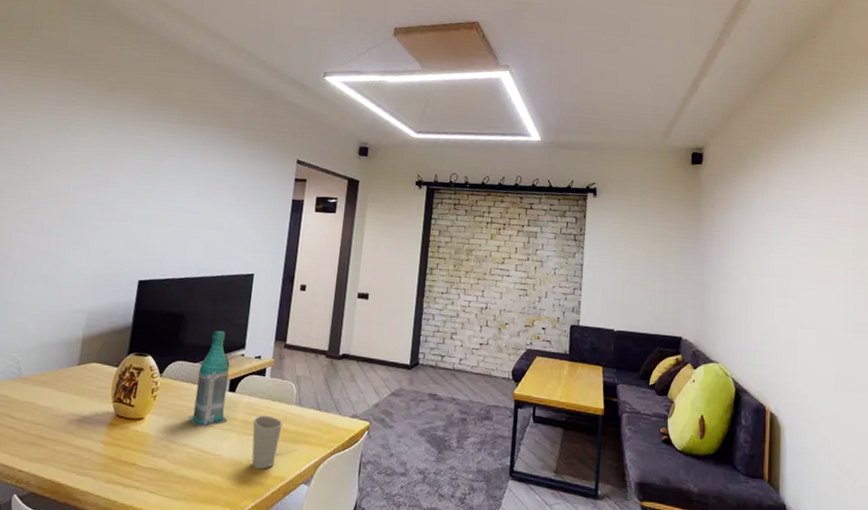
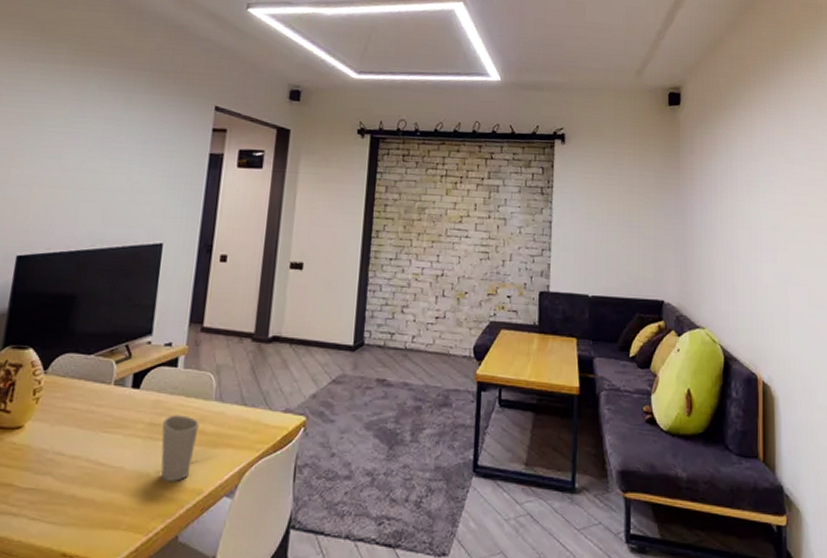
bottle: present [189,330,230,427] -> none [81,313,133,433]

